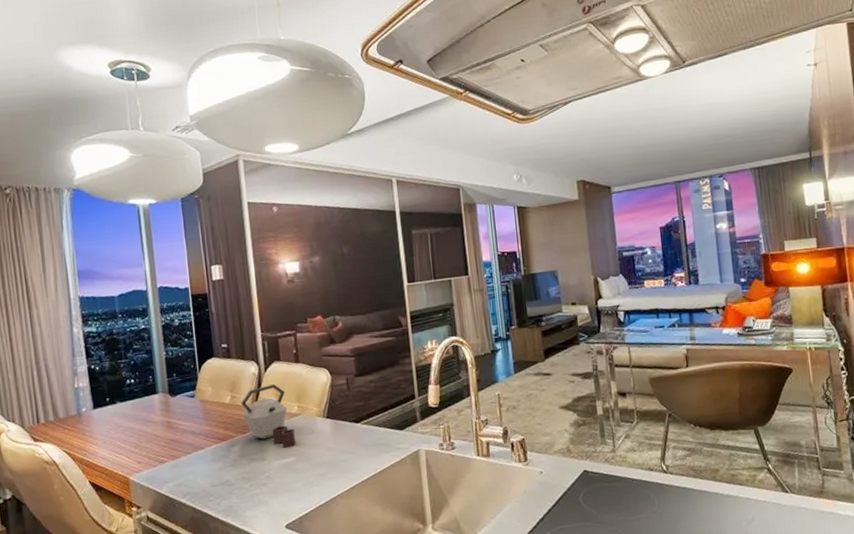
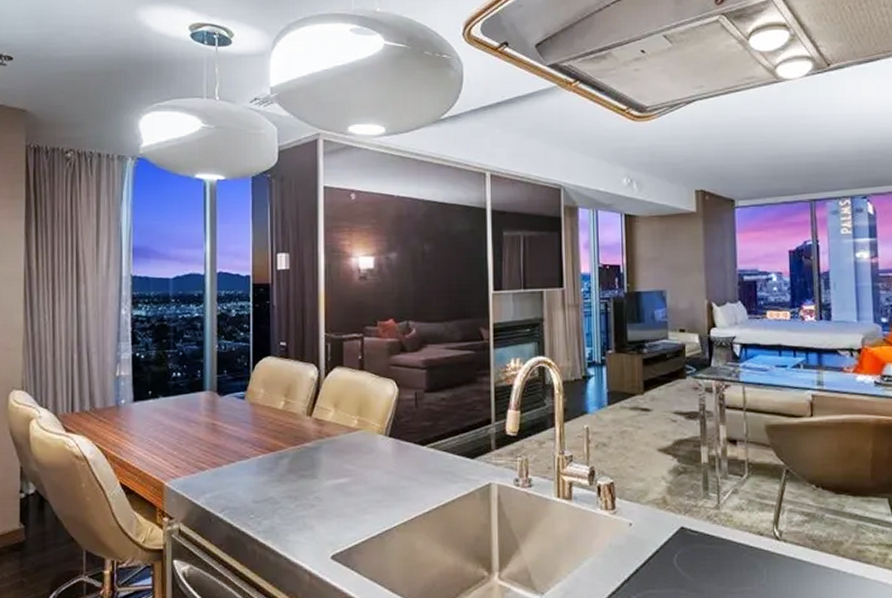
kettle: present [241,384,296,448] -> none [295,393,352,466]

